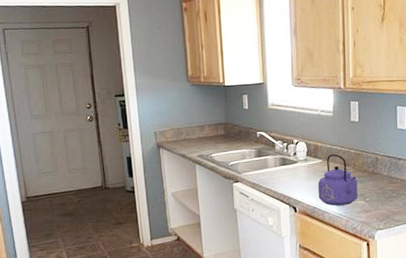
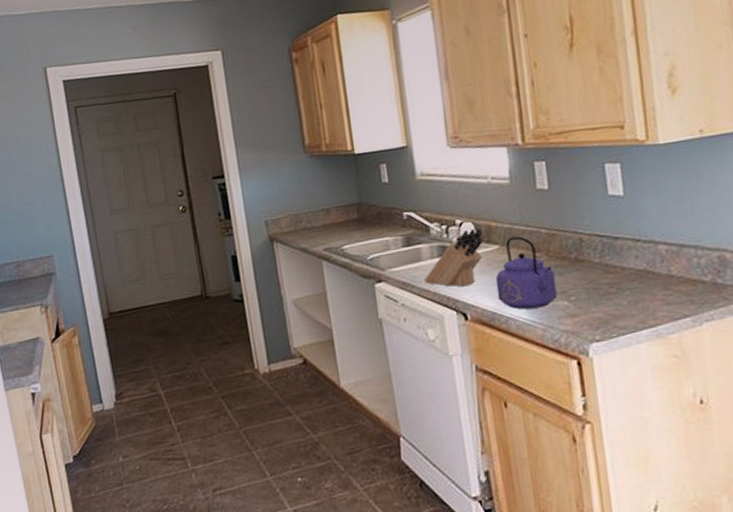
knife block: none [268,146,312,188] -> present [423,227,484,287]

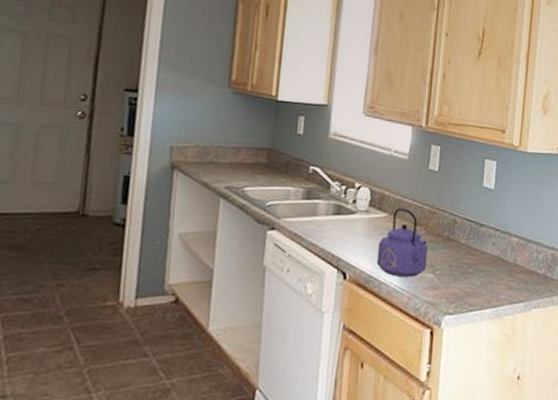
knife block: present [423,227,484,287] -> none [314,194,376,247]

